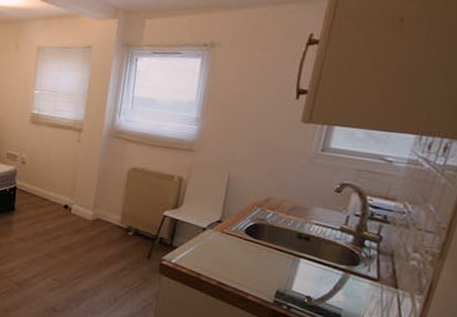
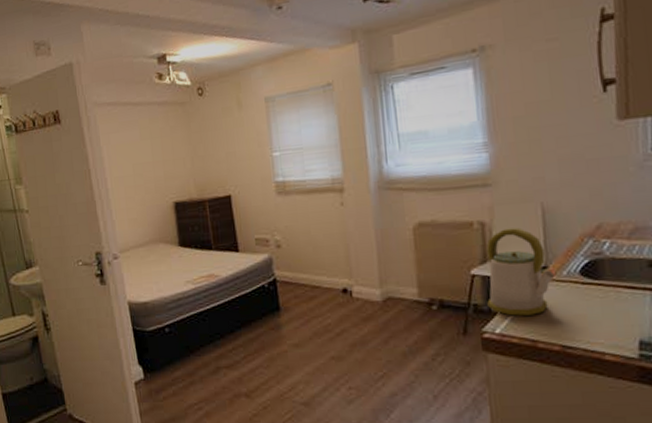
kettle: none [170,186,226,255] -> present [486,227,555,316]

